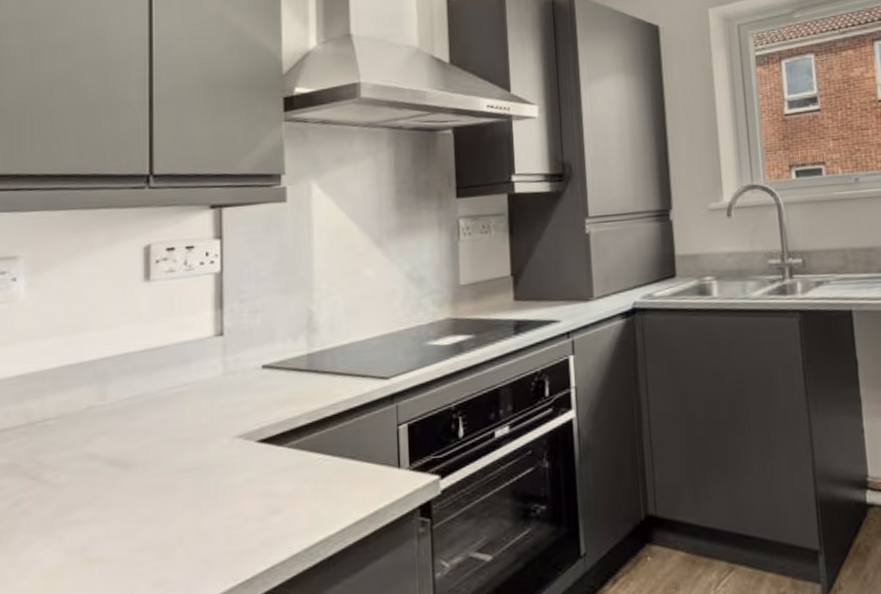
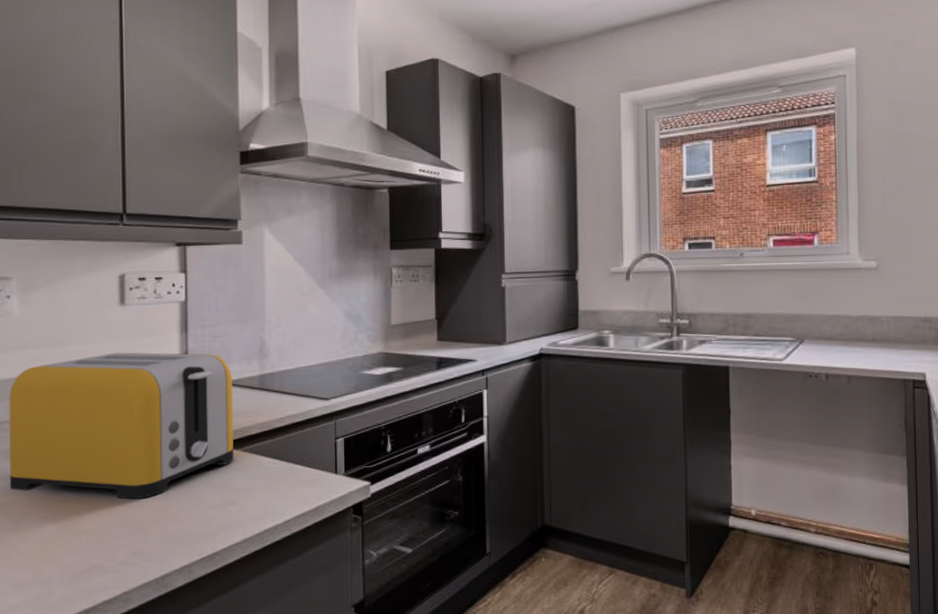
toaster: none [8,332,277,516] -> present [9,352,234,499]

